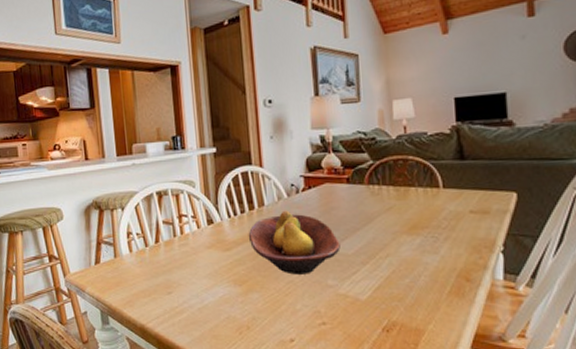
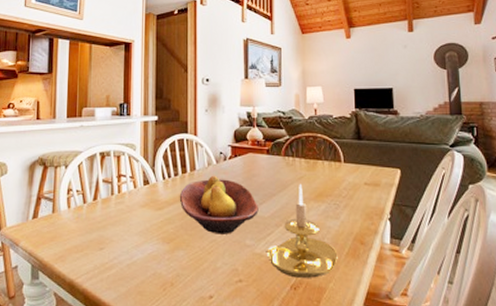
candle holder: none [351,215,438,319] -> present [266,183,338,278]

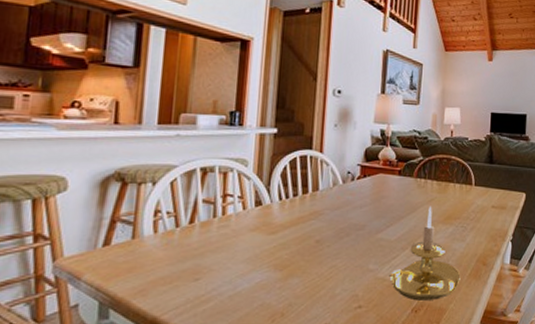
fruit bowl: present [179,175,259,234] -> none [297,196,385,259]

